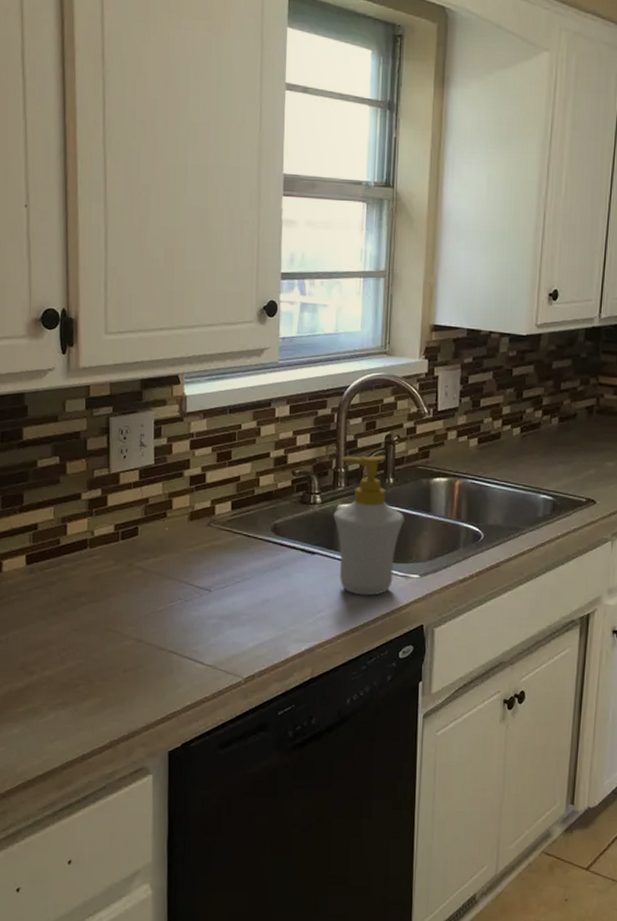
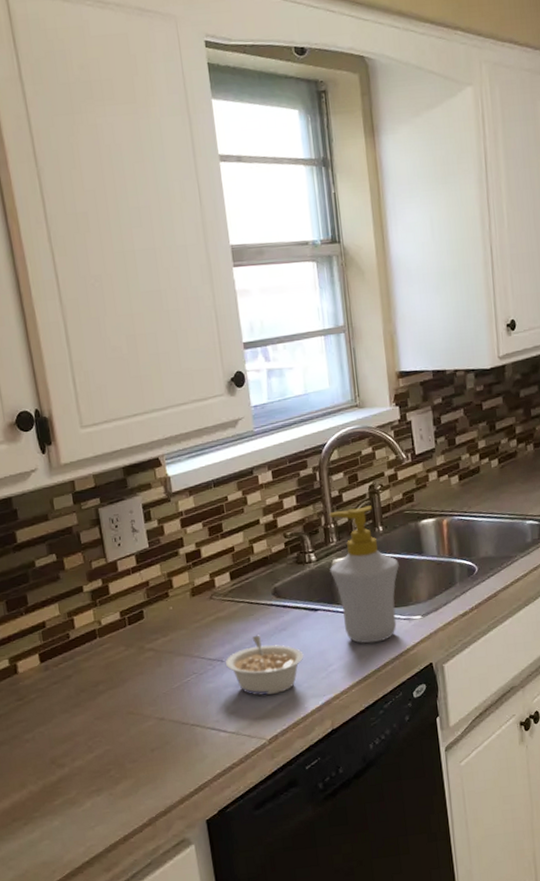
legume: none [212,569,294,633] -> present [225,635,304,696]

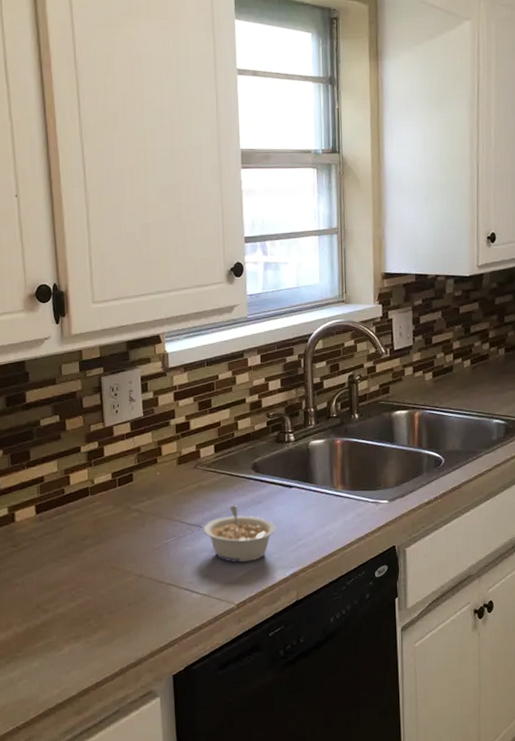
soap bottle: present [328,505,399,644] -> none [306,394,371,522]

